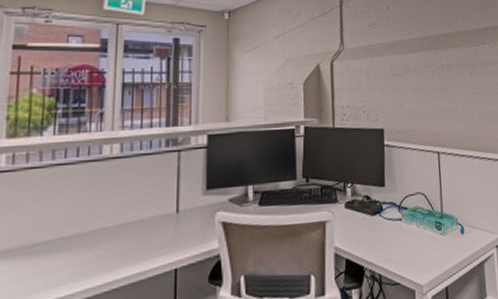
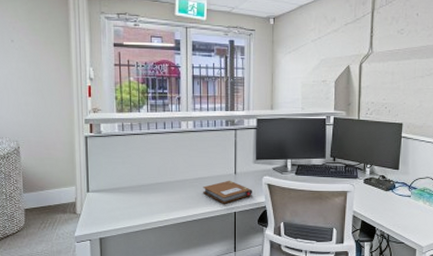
notebook: none [129,222,201,259] -> present [203,180,252,204]

